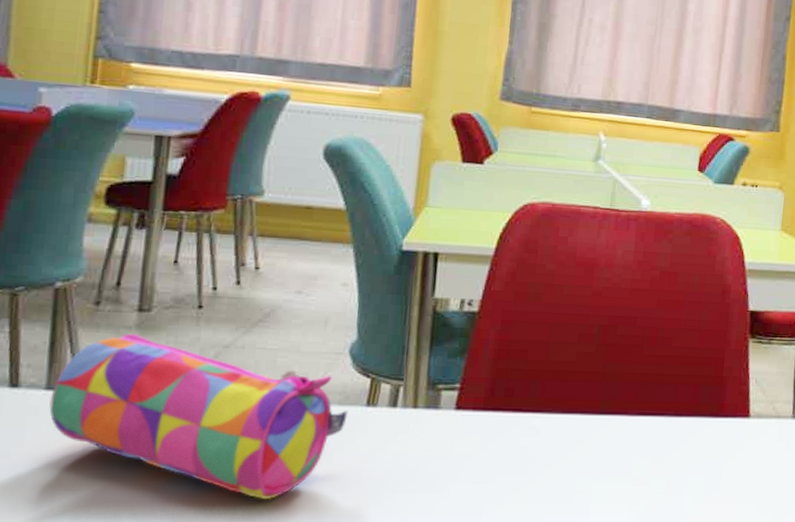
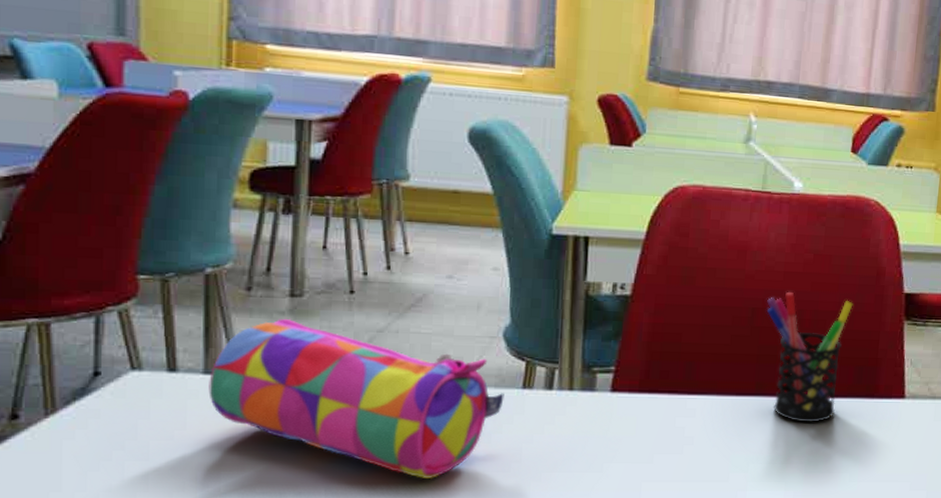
pen holder: none [612,308,699,443] -> present [766,291,853,423]

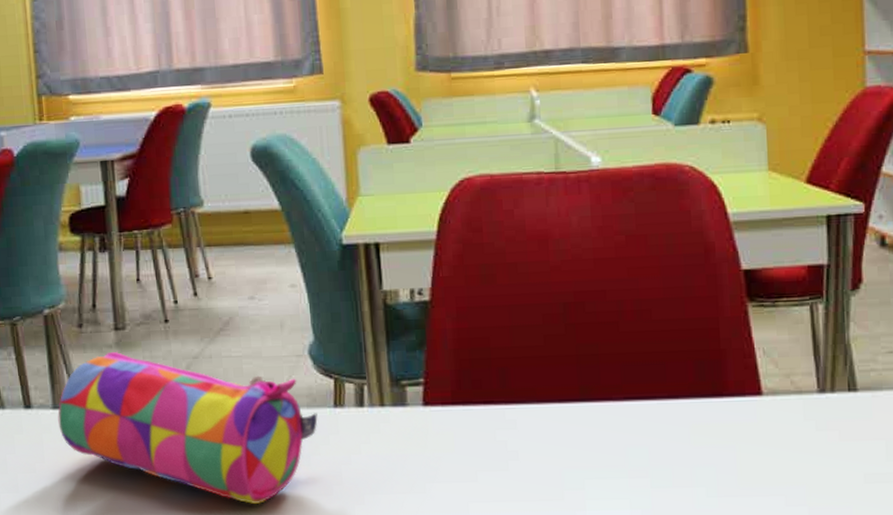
pen holder: present [766,291,853,423] -> none [579,280,681,430]

